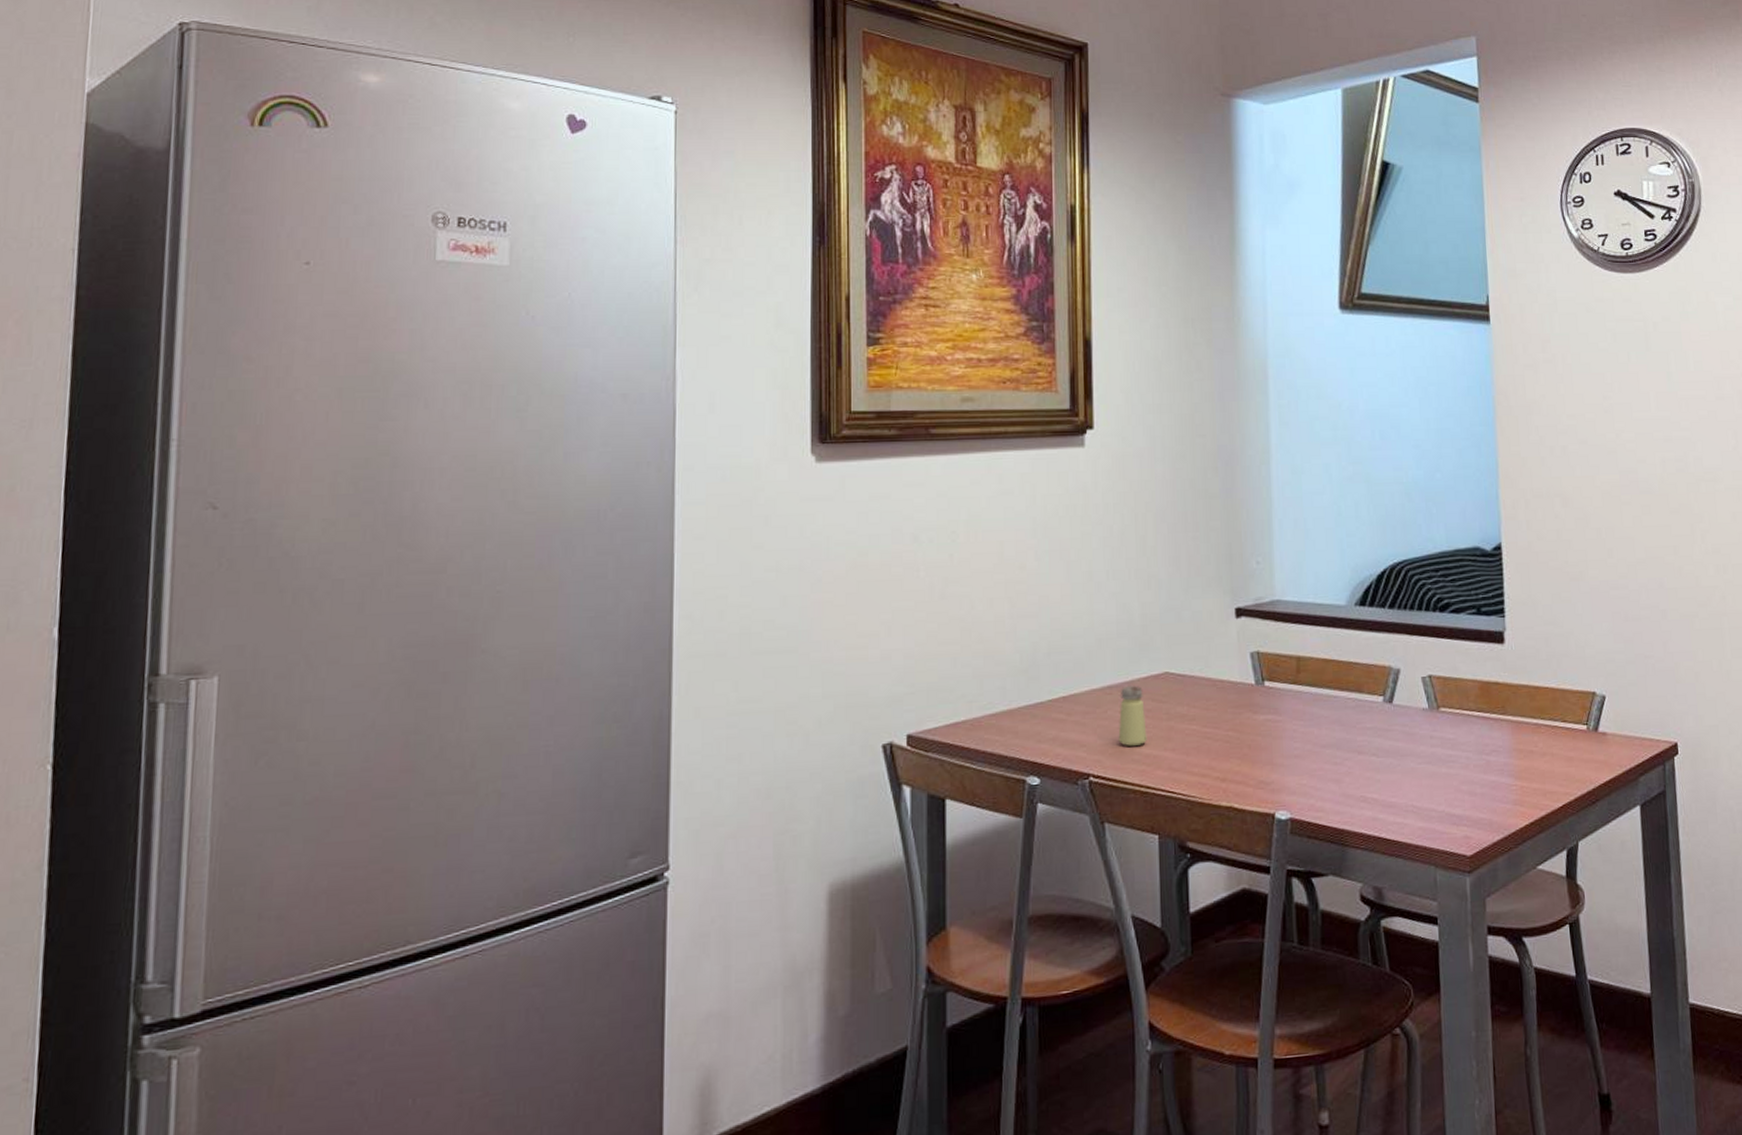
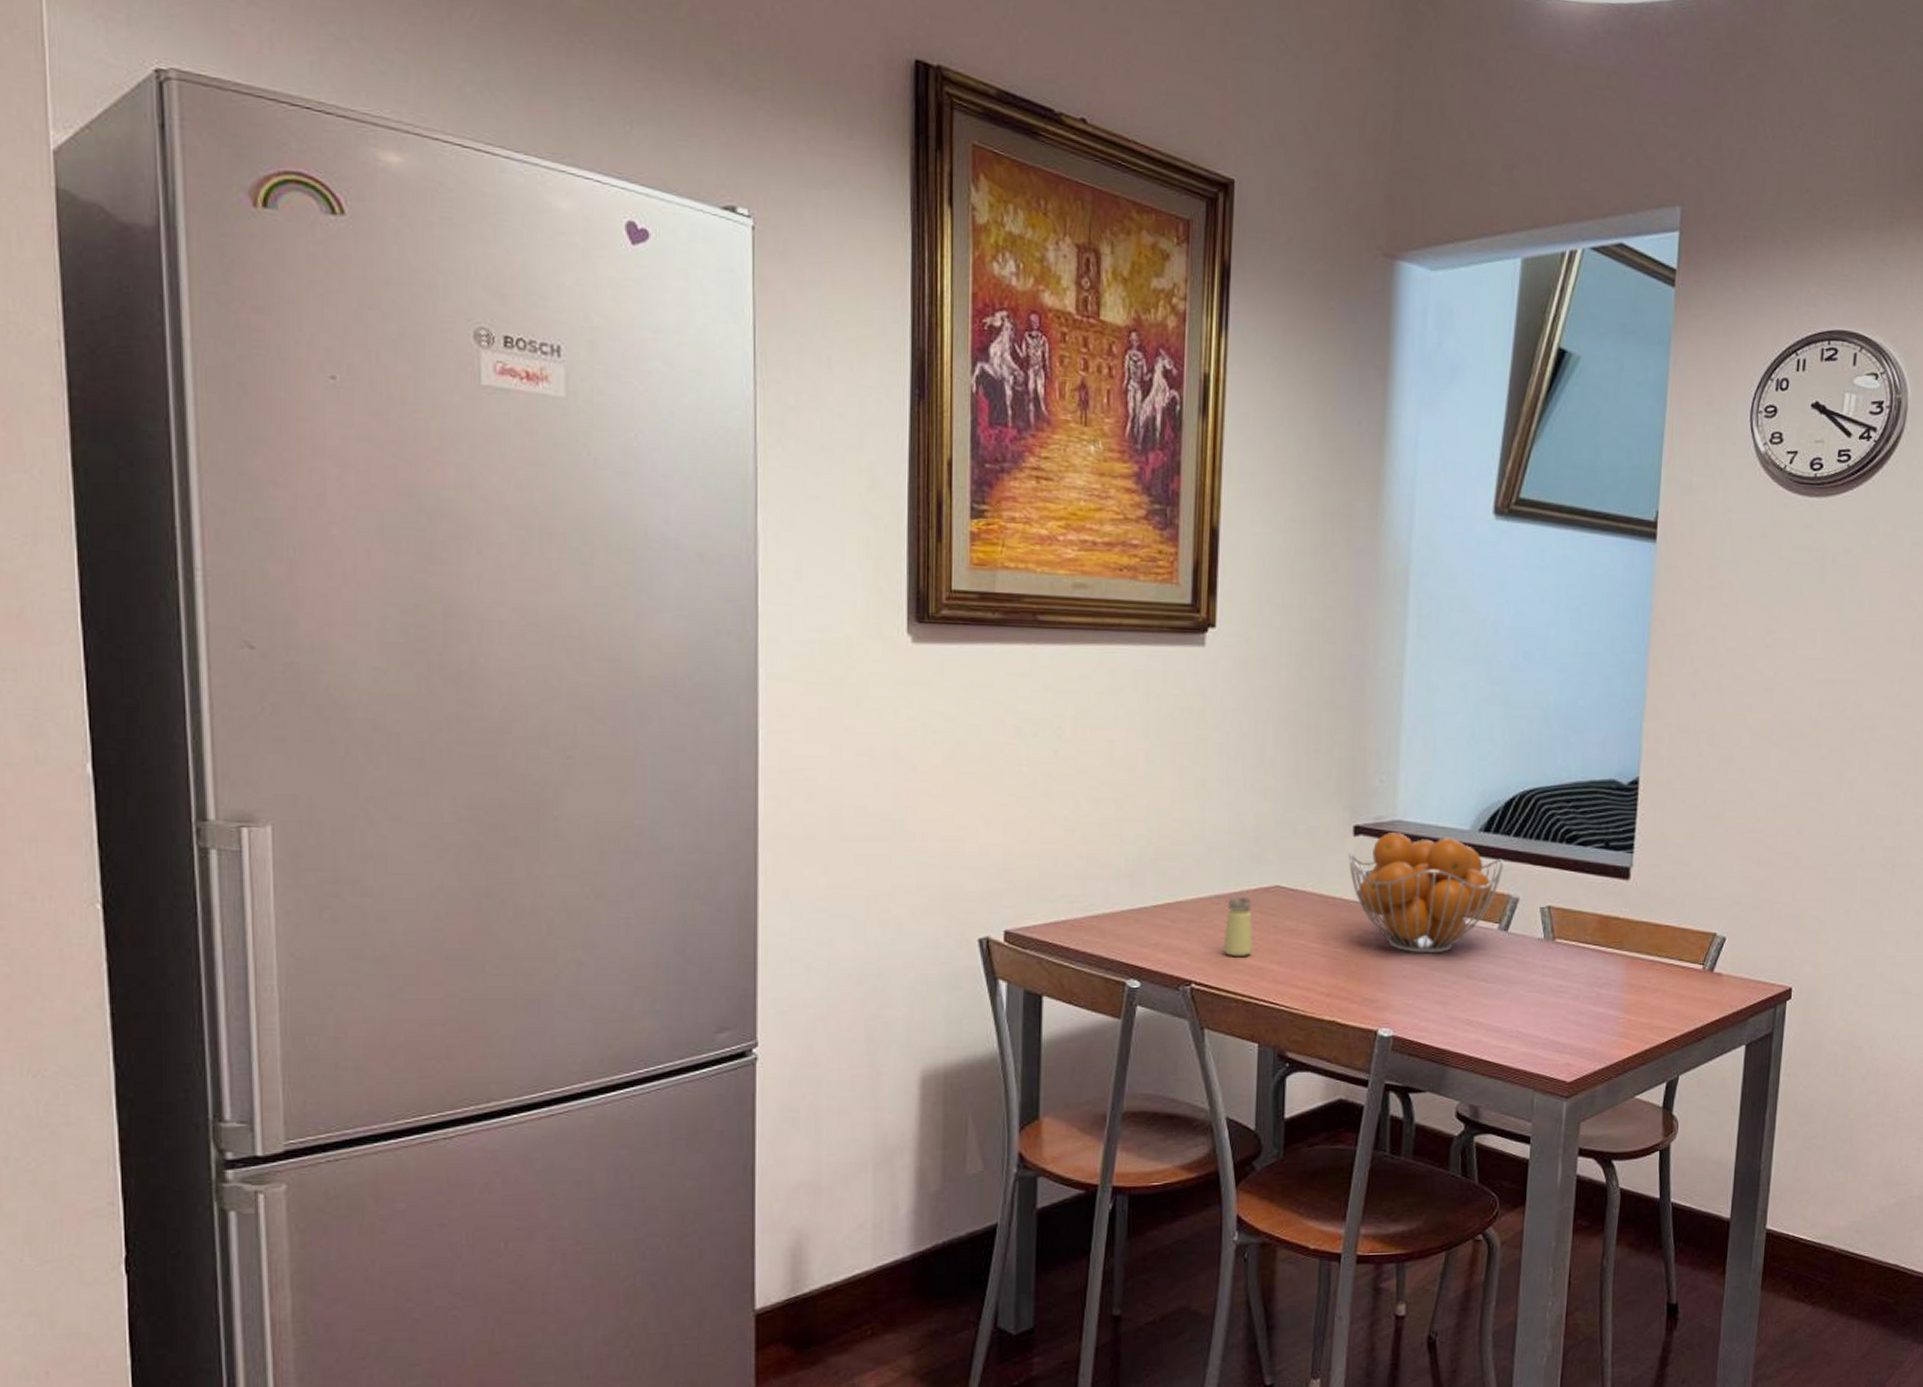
fruit basket: none [1231,612,1382,732] -> present [1348,833,1503,954]

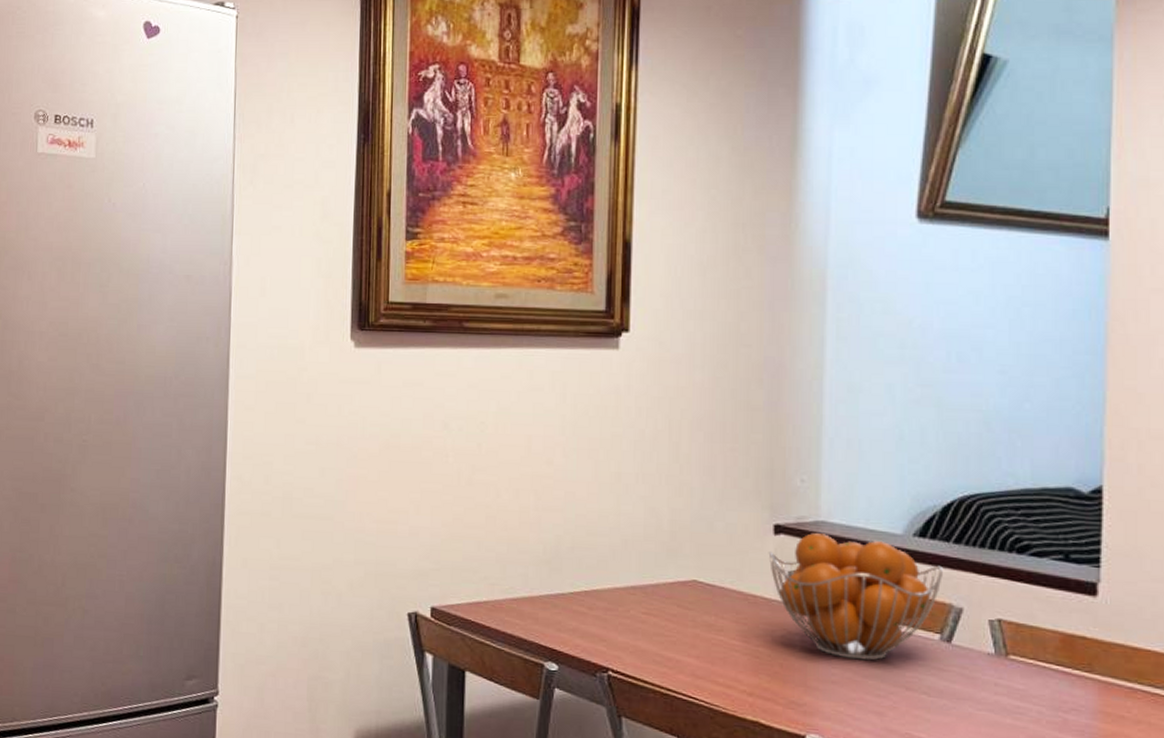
saltshaker: present [1223,896,1253,956] -> none [640,588,670,648]

